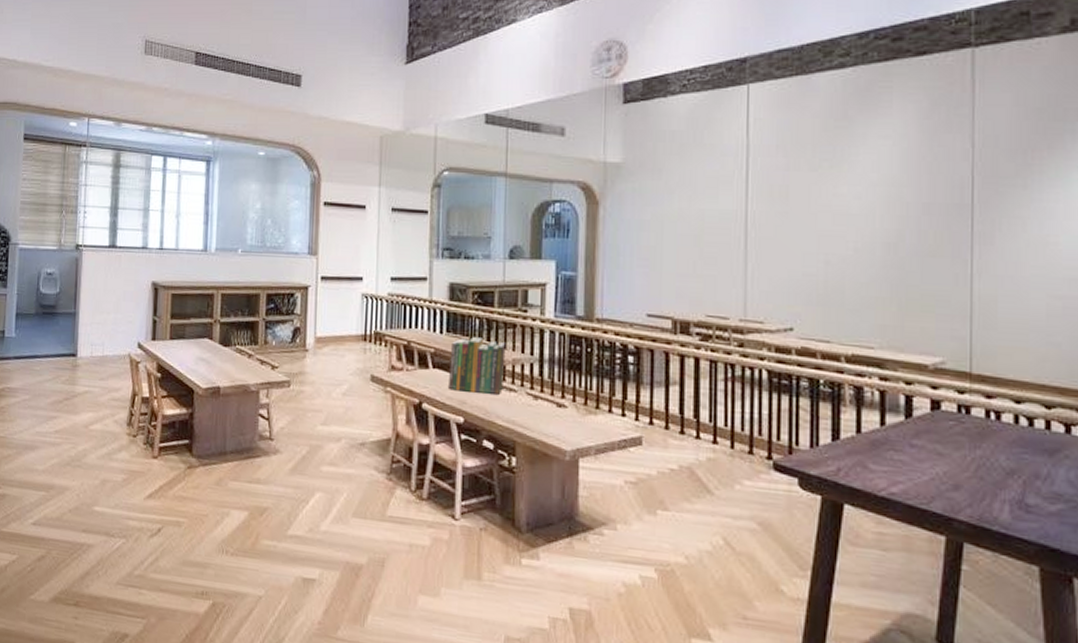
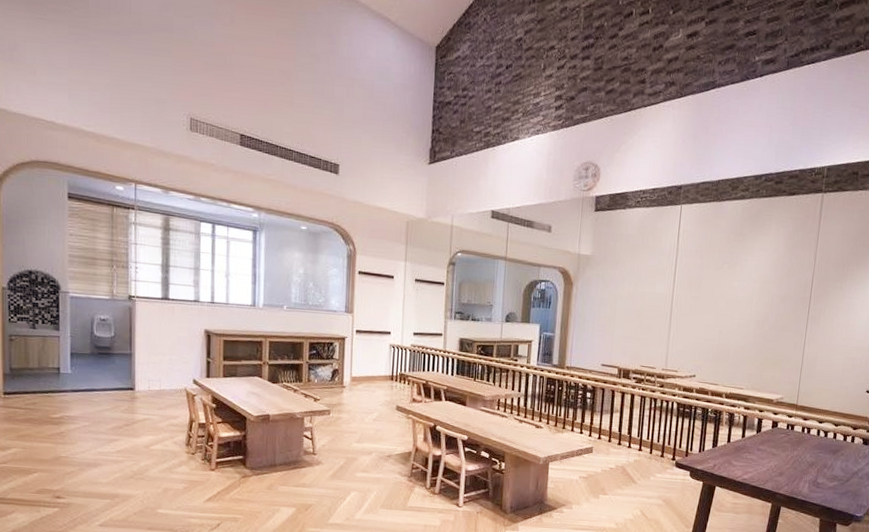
books: present [449,336,506,394] -> none [457,377,501,419]

